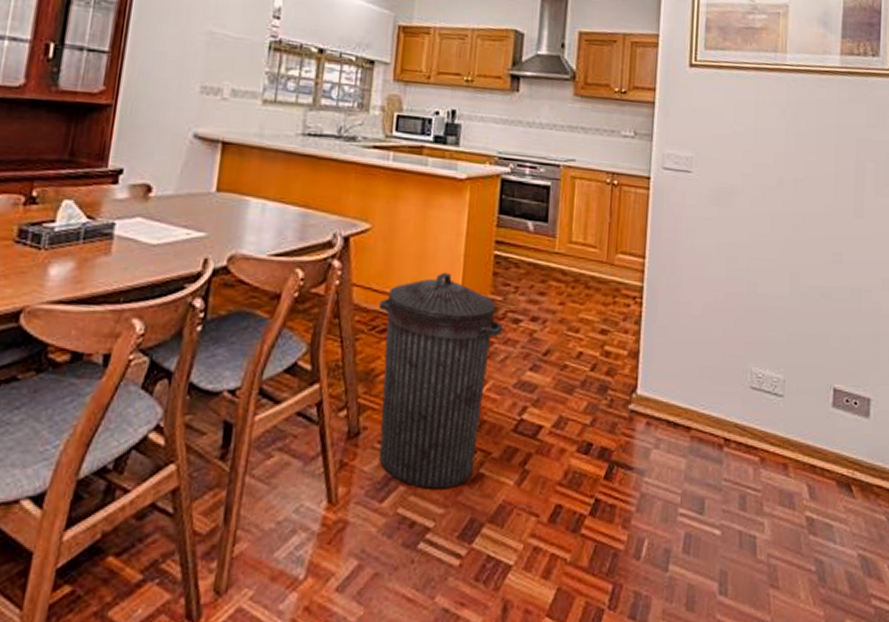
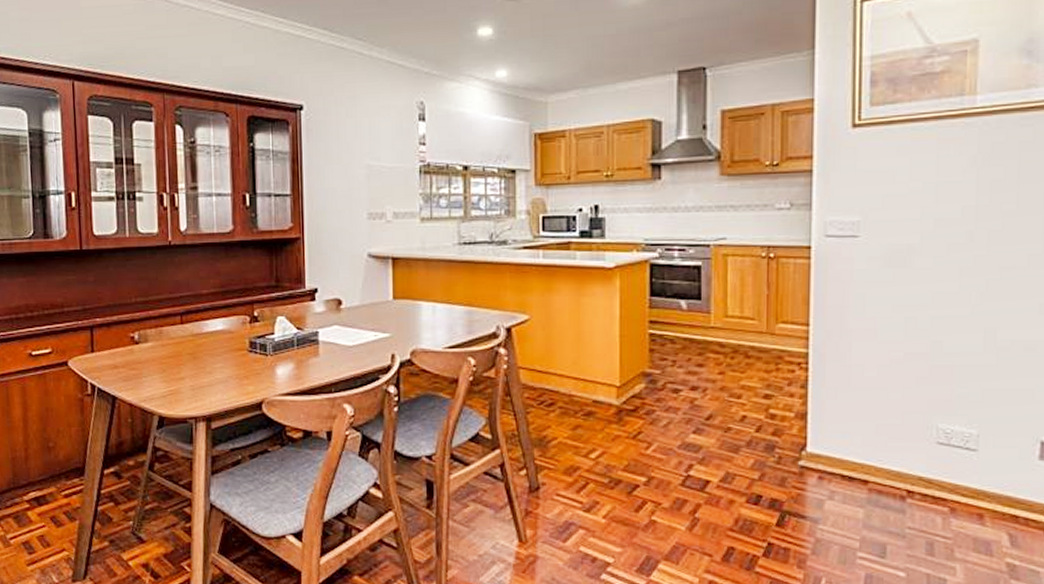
trash can: present [378,272,504,489] -> none [544,352,664,533]

